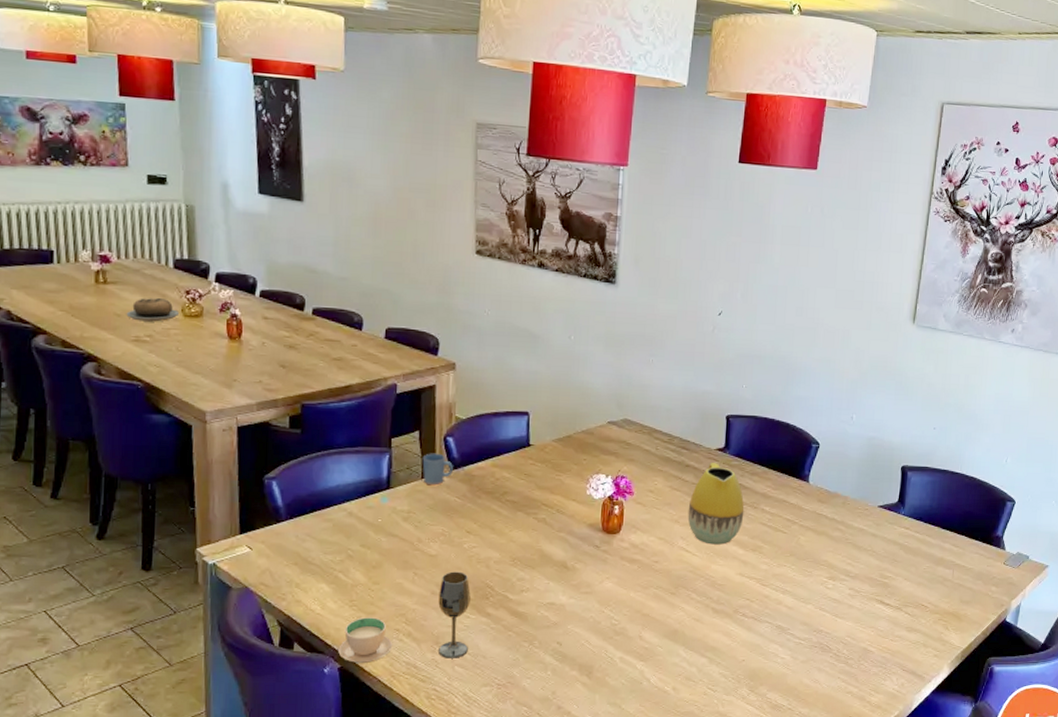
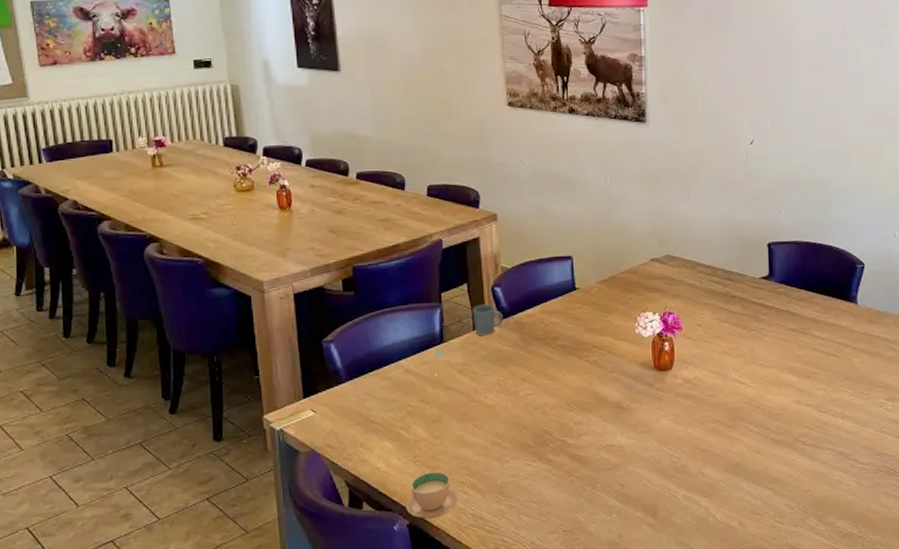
bread: present [126,298,179,322] -> none [183,176,231,200]
wine glass: present [438,571,471,658] -> none [499,420,532,508]
pitcher: present [687,463,745,545] -> none [738,291,795,374]

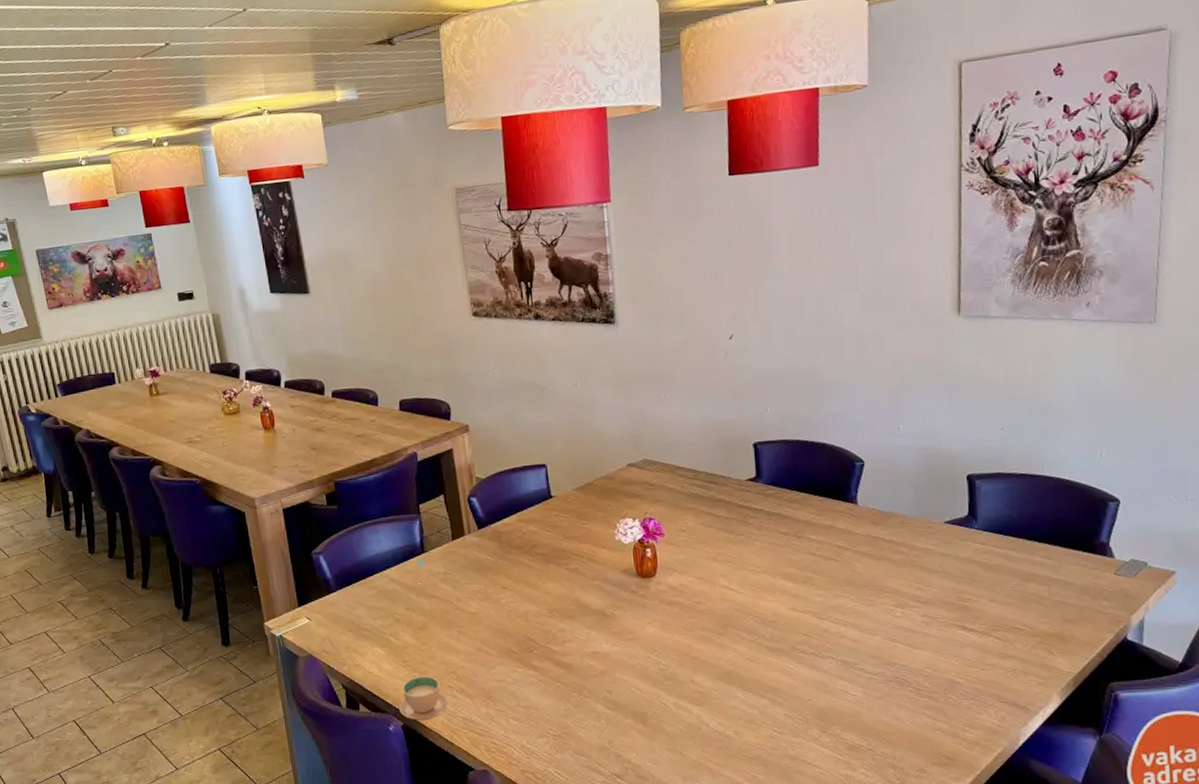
mug: present [472,304,503,337] -> none [450,514,481,546]

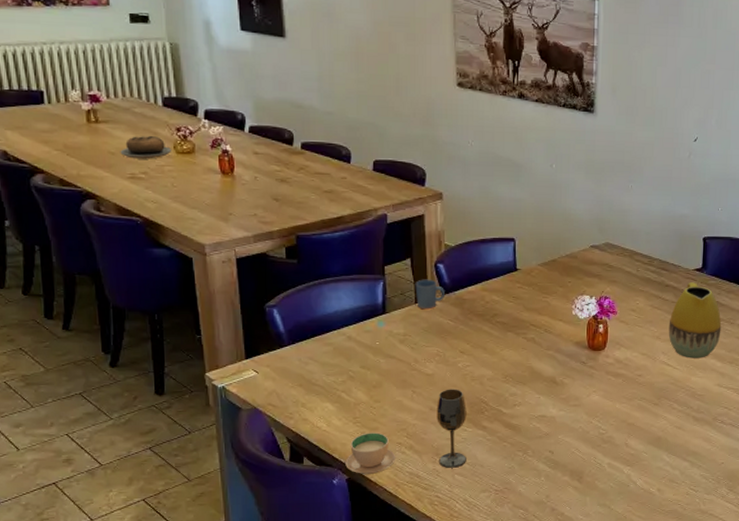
bread: none [178,401,220,424] -> present [120,136,171,159]
mug: none [450,514,481,546] -> present [415,279,444,310]
wine glass: none [483,627,520,712] -> present [437,389,467,468]
pitcher: none [725,494,788,580] -> present [668,282,722,358]

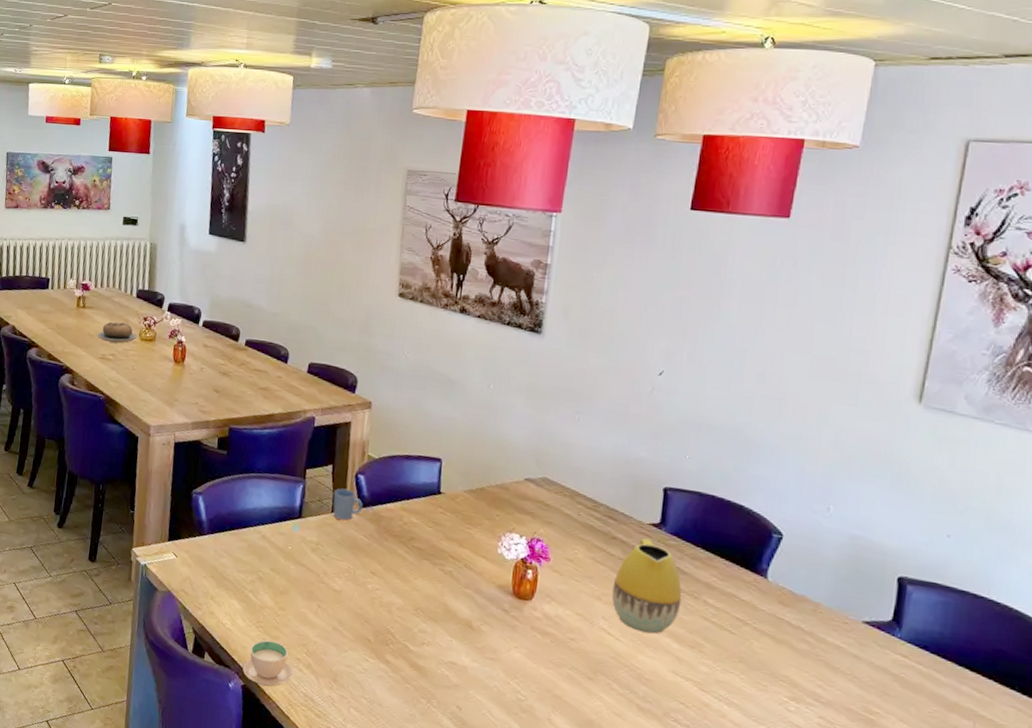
wine glass: present [437,389,467,468] -> none [336,610,371,701]

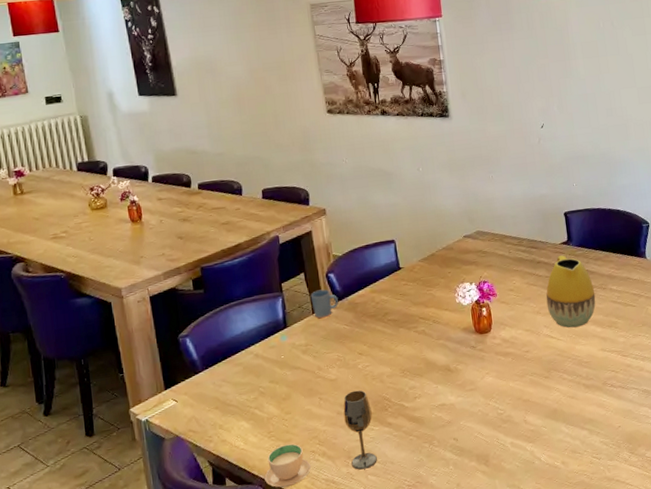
bread: present [97,321,137,343] -> none [43,198,87,221]
wine glass: none [336,610,371,701] -> present [343,390,377,470]

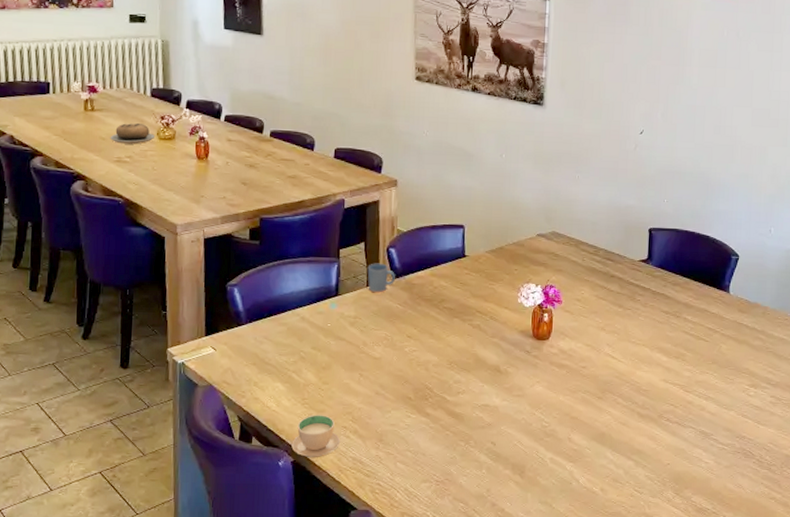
bread: none [43,198,87,221] -> present [110,123,154,145]
wine glass: present [343,390,377,470] -> none [382,373,411,455]
pitcher: present [546,255,596,328] -> none [613,273,667,352]

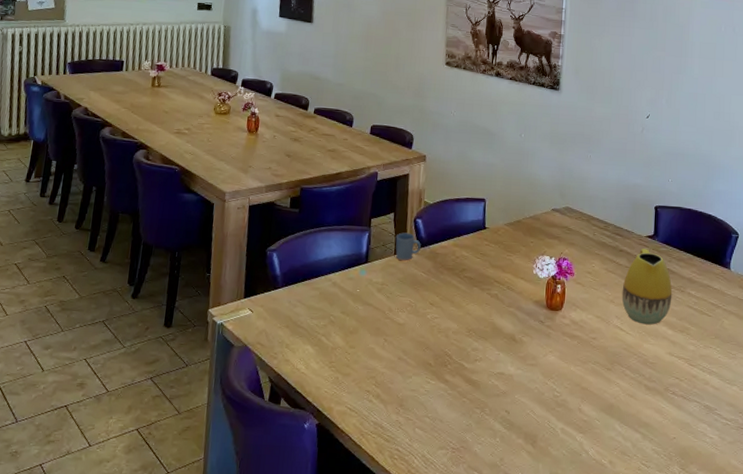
bread: present [110,123,154,145] -> none [172,98,212,118]
cup: present [291,415,341,458] -> none [317,378,364,422]
pitcher: none [613,273,667,352] -> present [621,248,673,325]

